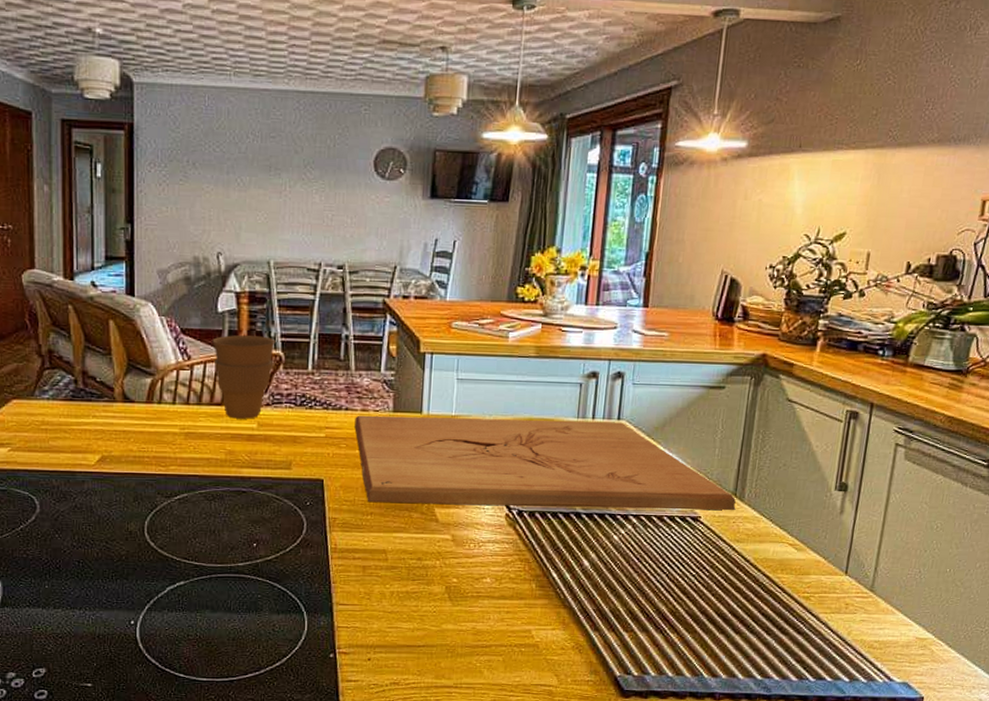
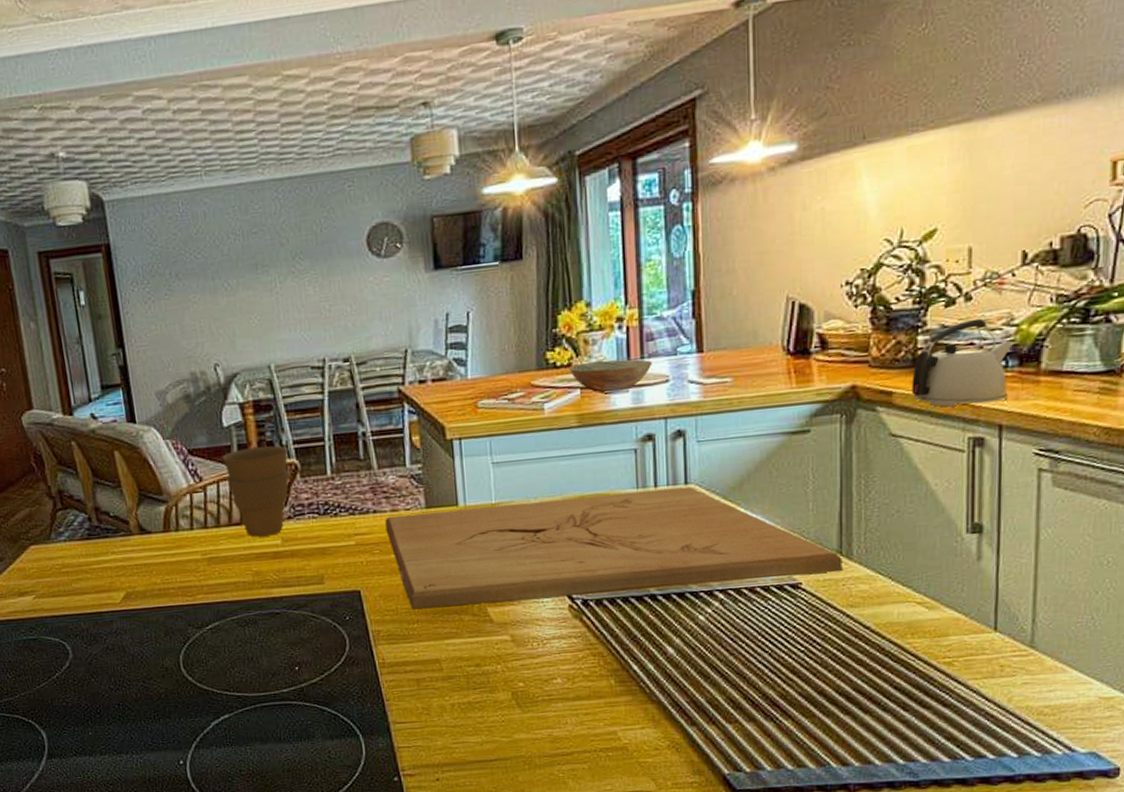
bowl: none [534,302,606,331] -> present [568,359,653,393]
kettle: none [808,312,892,384] -> present [911,318,1015,407]

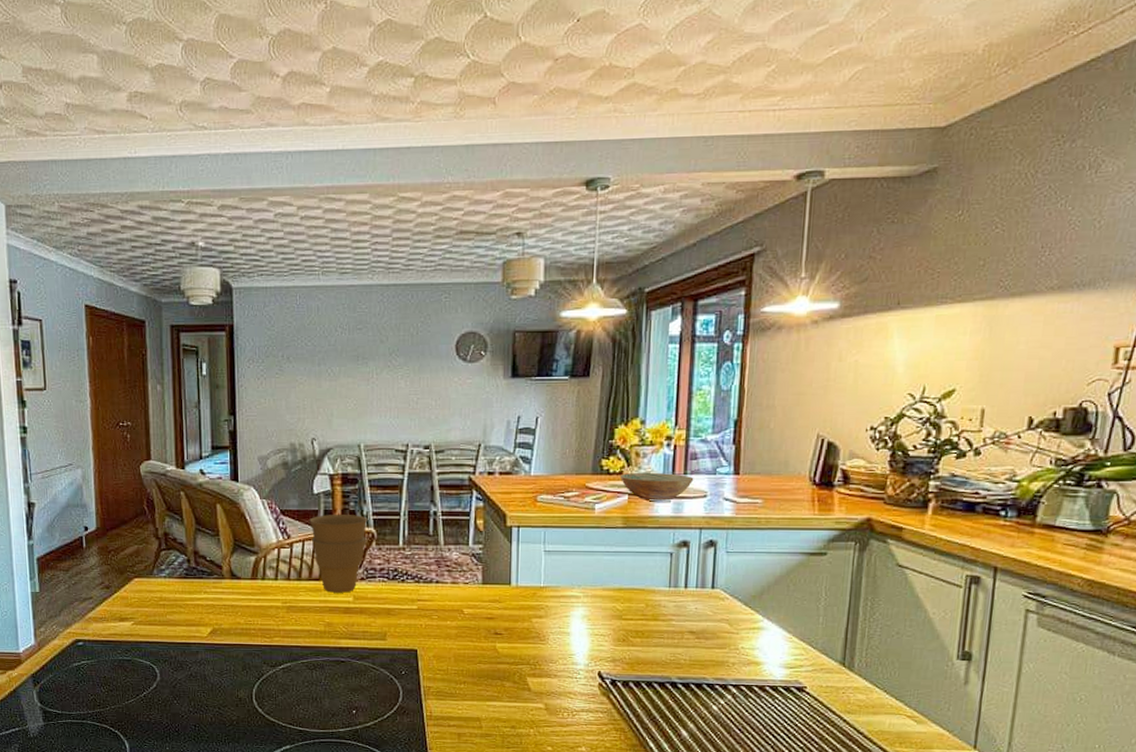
cutting board: present [385,486,844,610] -> none [445,587,845,681]
kettle: present [911,318,1015,407] -> none [919,471,1015,547]

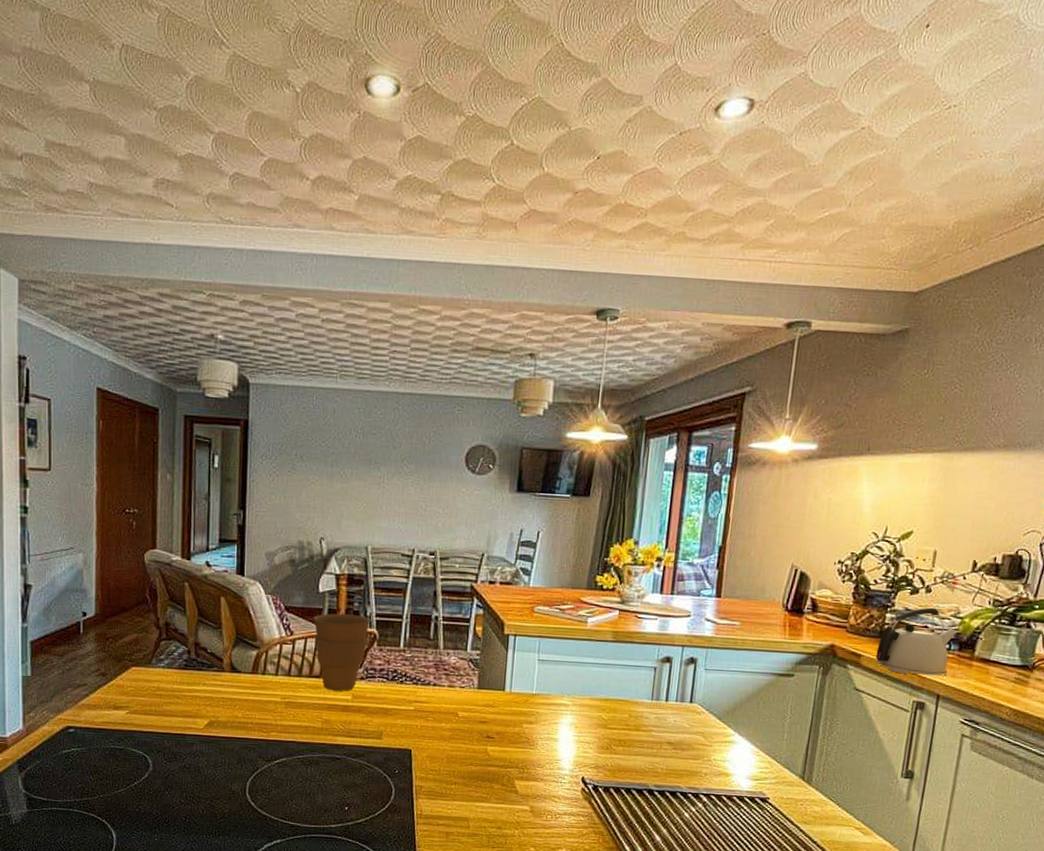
bowl: present [619,473,694,501] -> none [612,590,680,618]
kettle: none [919,471,1015,547] -> present [875,607,958,677]

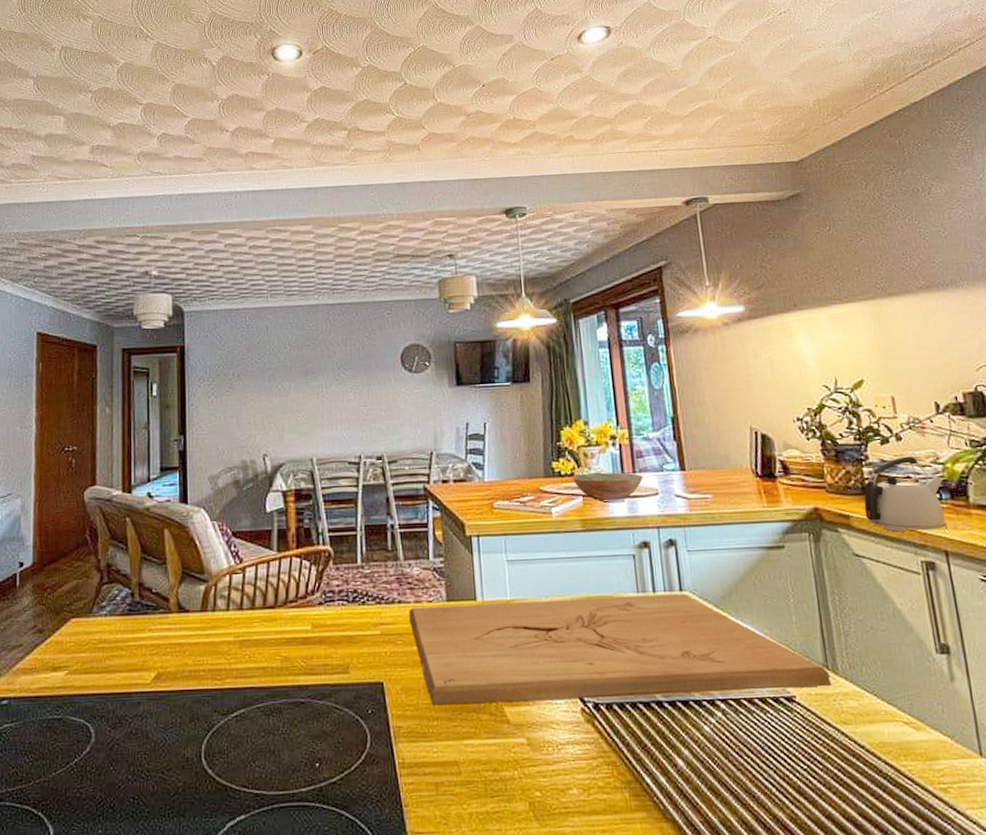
cup: present [313,613,371,691] -> none [262,533,324,622]
cutting board: none [441,690,804,794] -> present [409,593,832,706]
bowl: none [612,590,680,618] -> present [571,472,643,501]

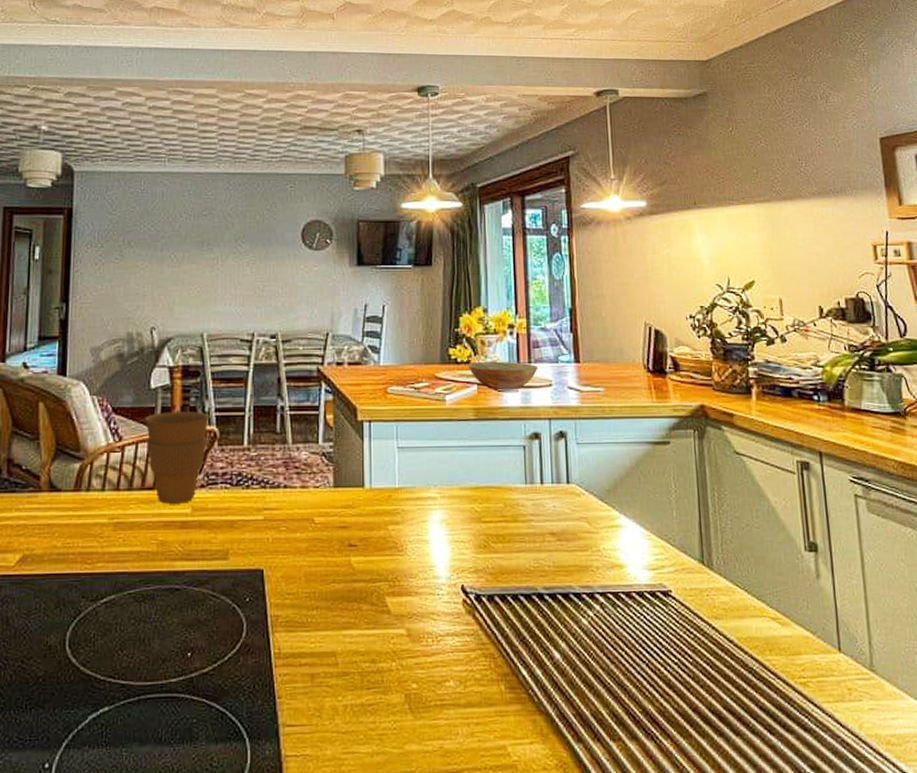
cup: none [262,533,324,622] -> present [145,412,210,504]
cutting board: present [409,593,832,706] -> none [294,486,707,595]
kettle: present [864,456,948,532] -> none [747,357,824,432]

